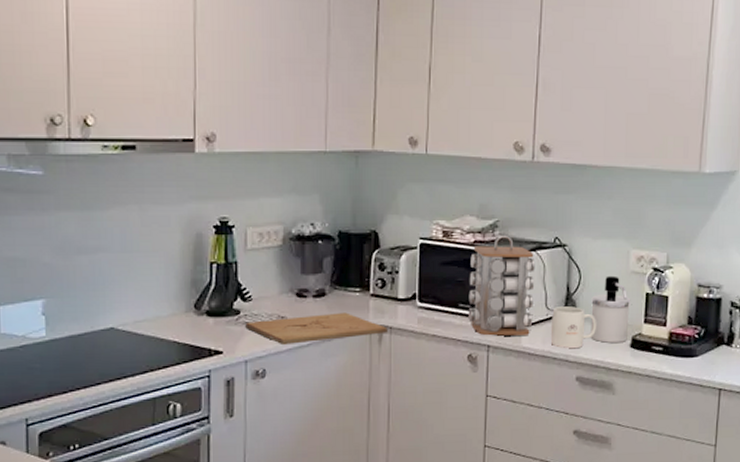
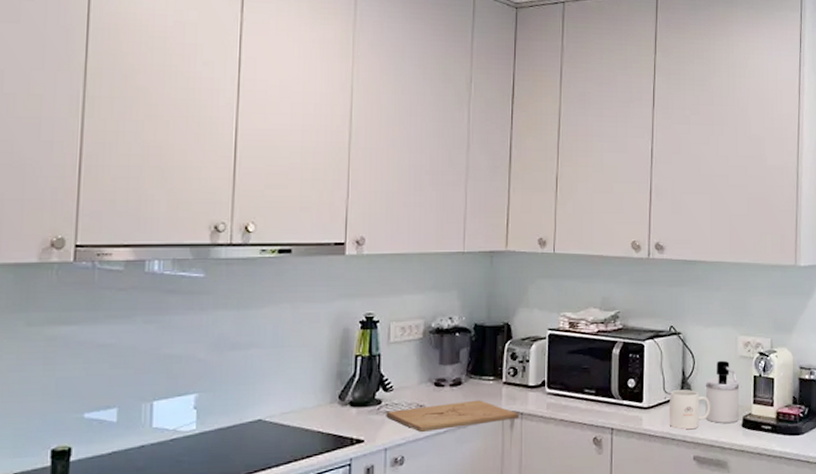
spice rack: present [468,234,536,337] -> none [593,324,653,420]

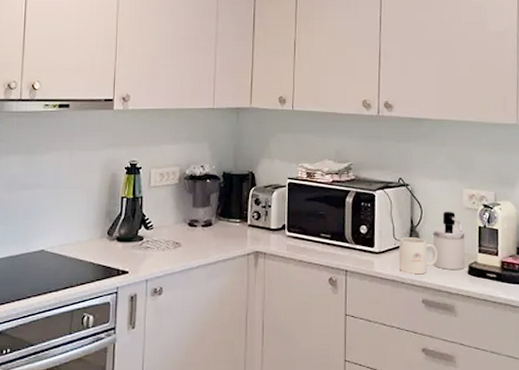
cutting board: present [386,400,519,433] -> none [147,240,262,267]

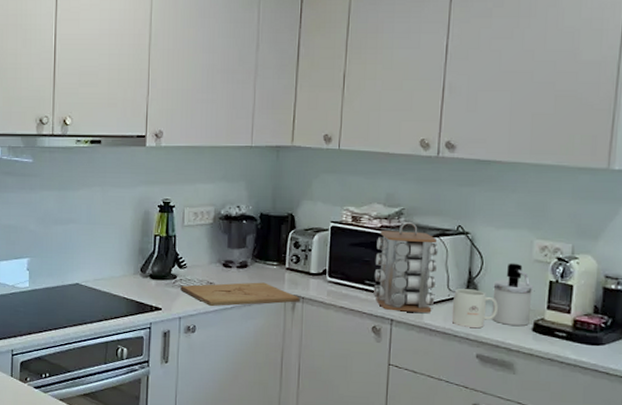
cutting board: none [147,240,262,267] -> present [180,282,300,307]
spice rack: none [329,176,384,263] -> present [373,221,439,313]

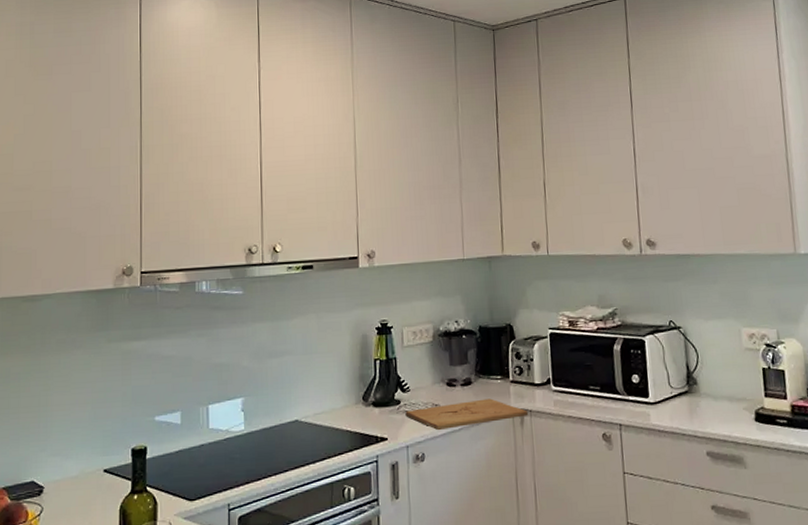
spice rack: present [373,221,439,313] -> none [595,321,659,416]
mug: present [452,289,498,329] -> none [675,384,720,425]
soap dispenser: present [492,263,534,326] -> none [711,353,751,418]

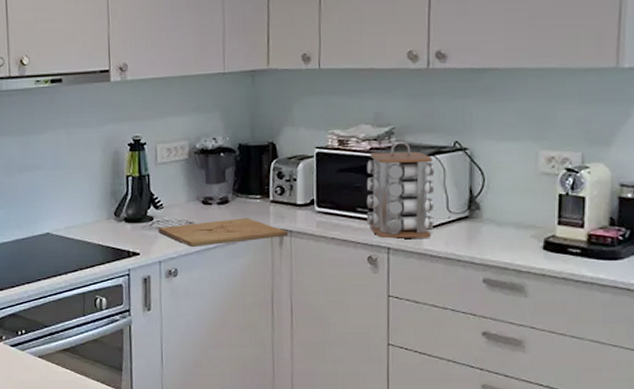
spice rack: none [595,321,659,416] -> present [366,141,435,240]

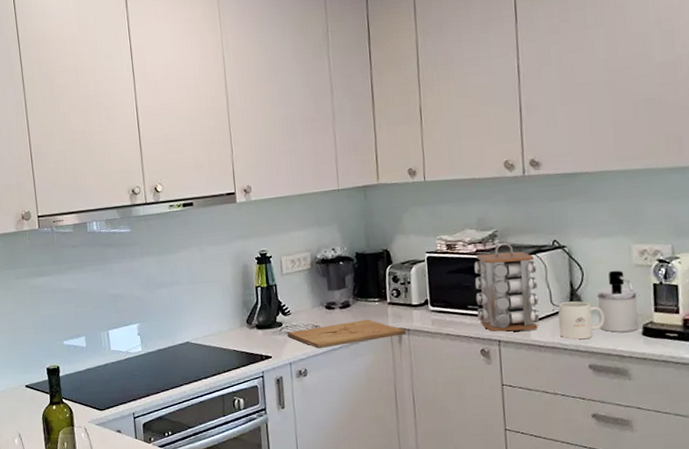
mug: none [453,209,503,251] -> present [557,301,605,340]
soap dispenser: none [497,177,542,245] -> present [596,270,639,332]

